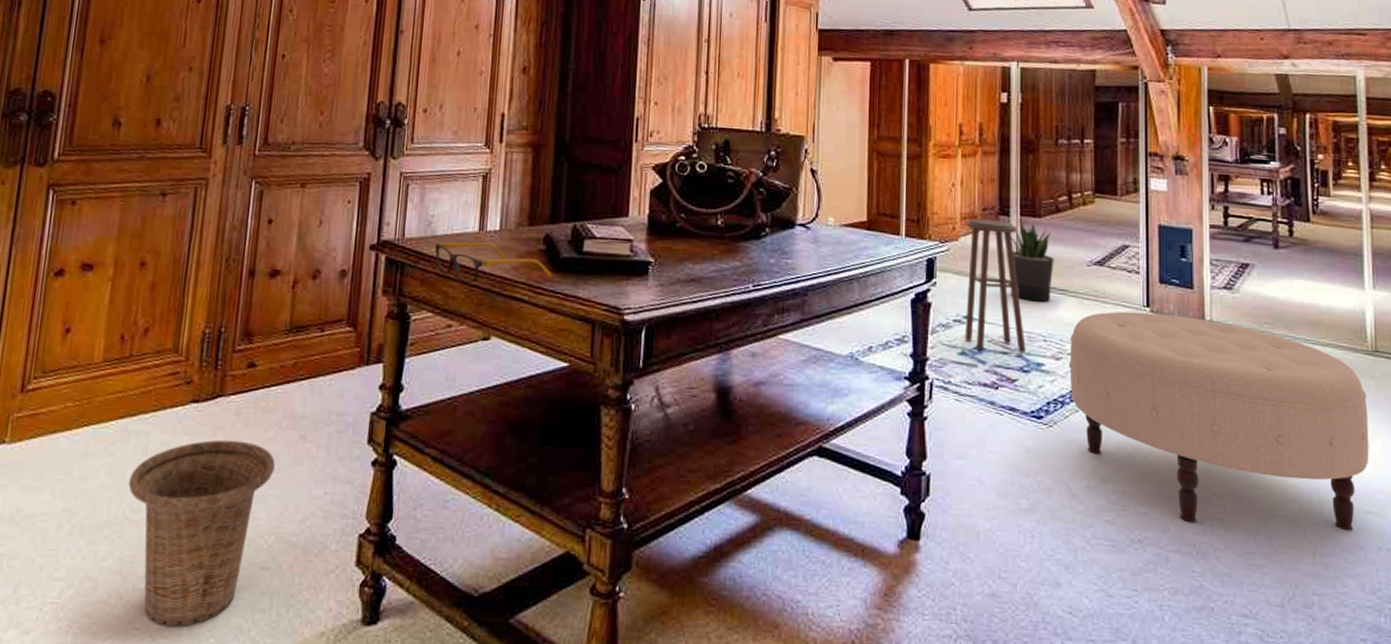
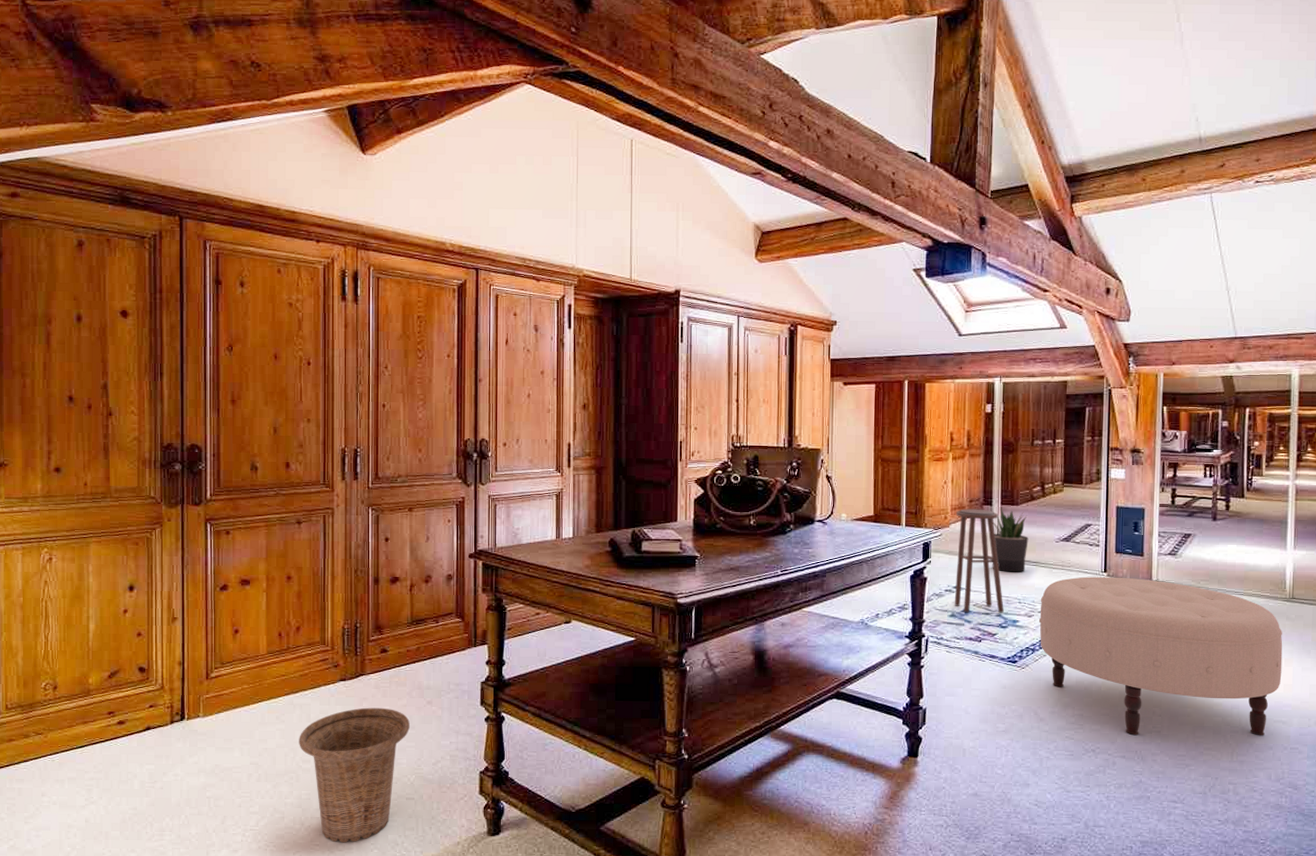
eyeglasses: present [434,242,553,284] -> none [521,547,618,580]

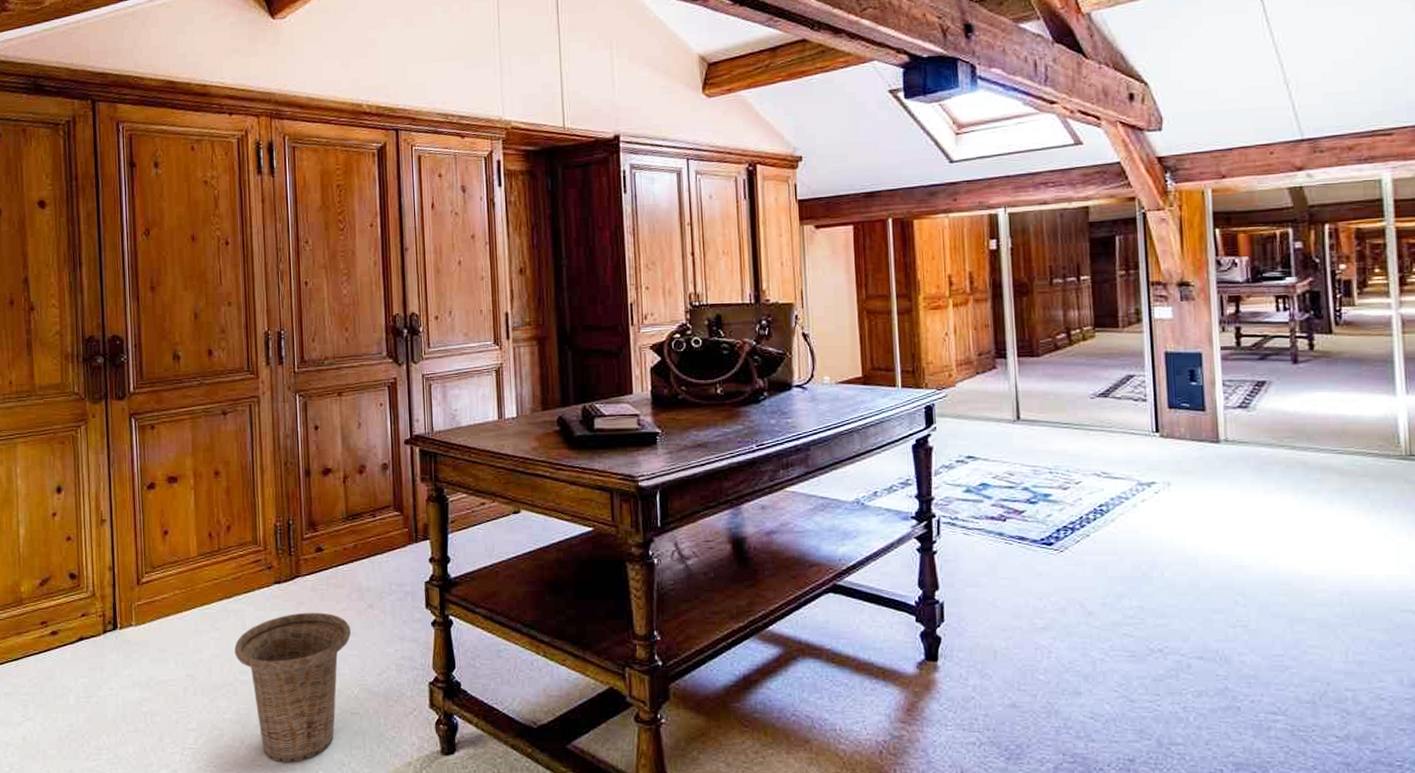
stool: present [954,509,1004,613] -> none [963,363,1032,487]
planter: present [992,506,1029,572] -> none [1009,358,1056,437]
ottoman: present [1039,577,1283,736] -> none [1076,437,1405,631]

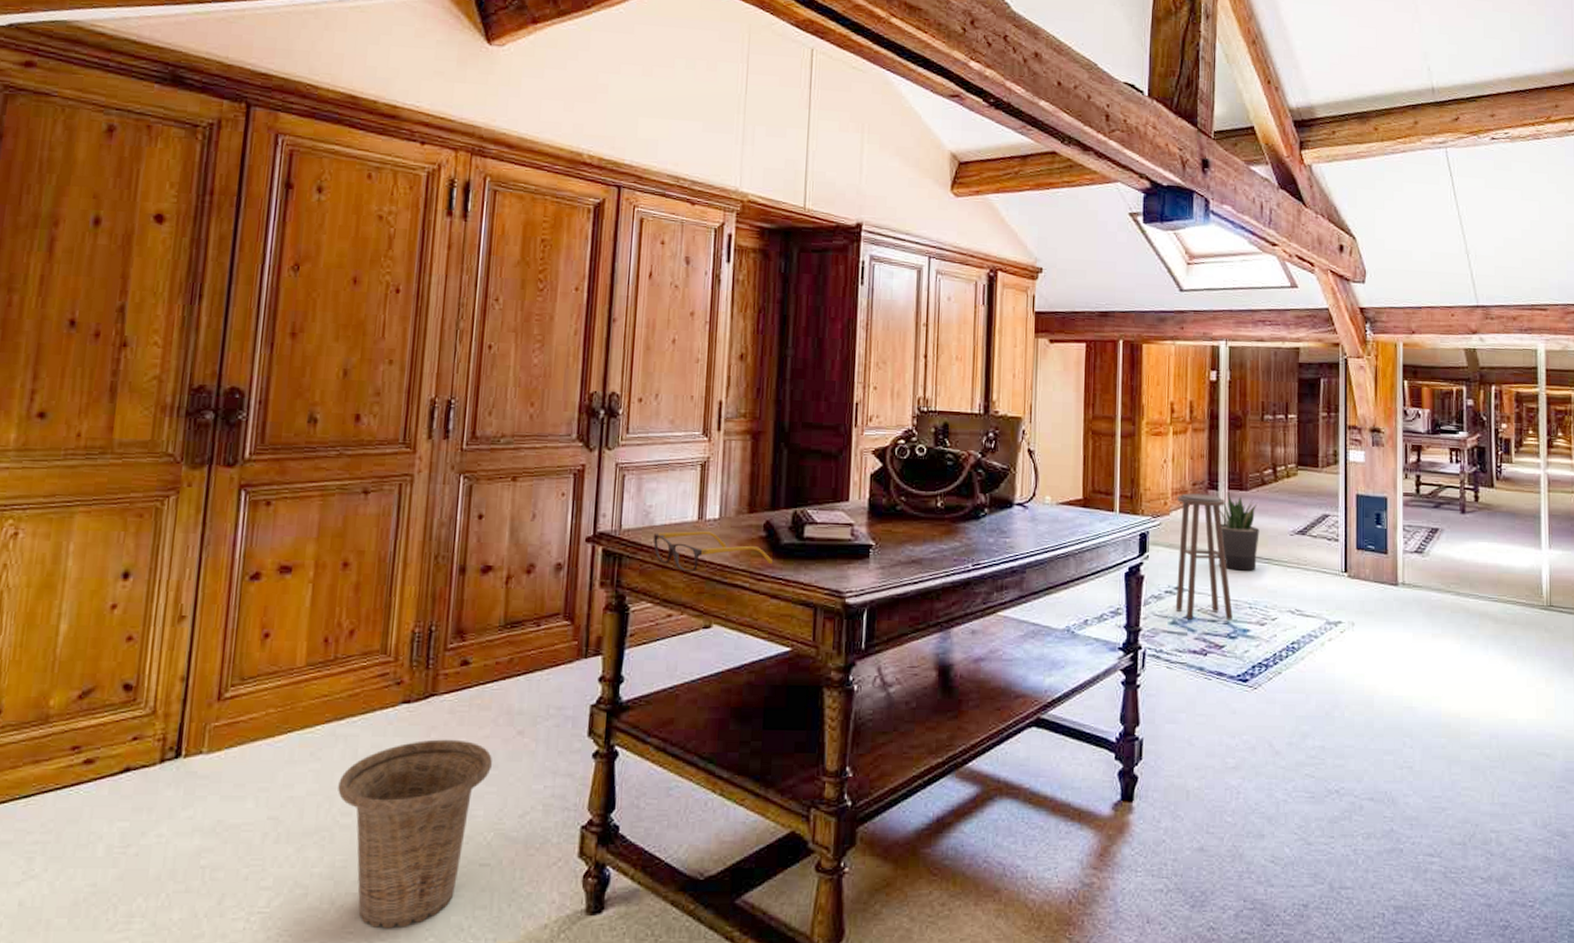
eyeglasses: none [461,429,569,466] -> present [653,531,774,572]
stool: none [963,363,1032,487] -> present [1175,493,1233,620]
planter: none [1009,358,1056,437] -> present [1218,491,1260,571]

